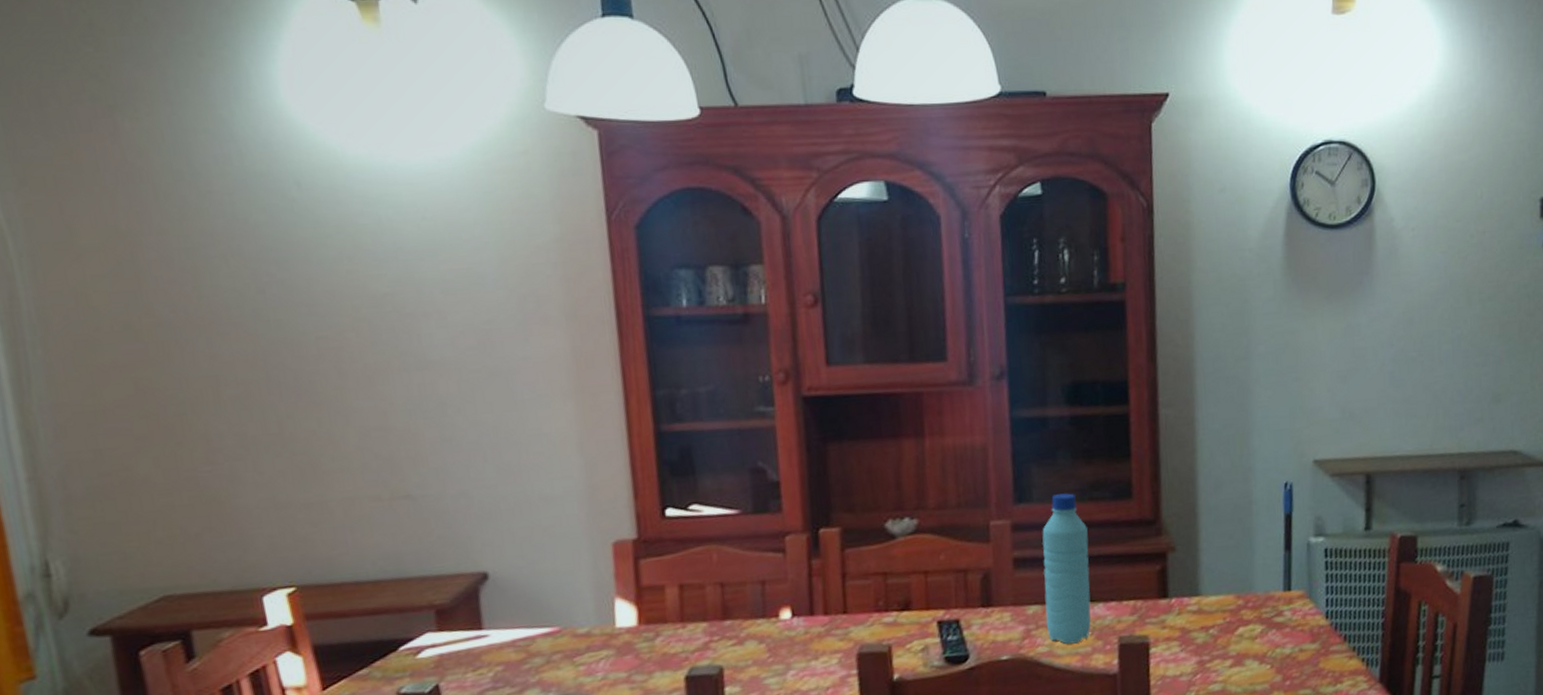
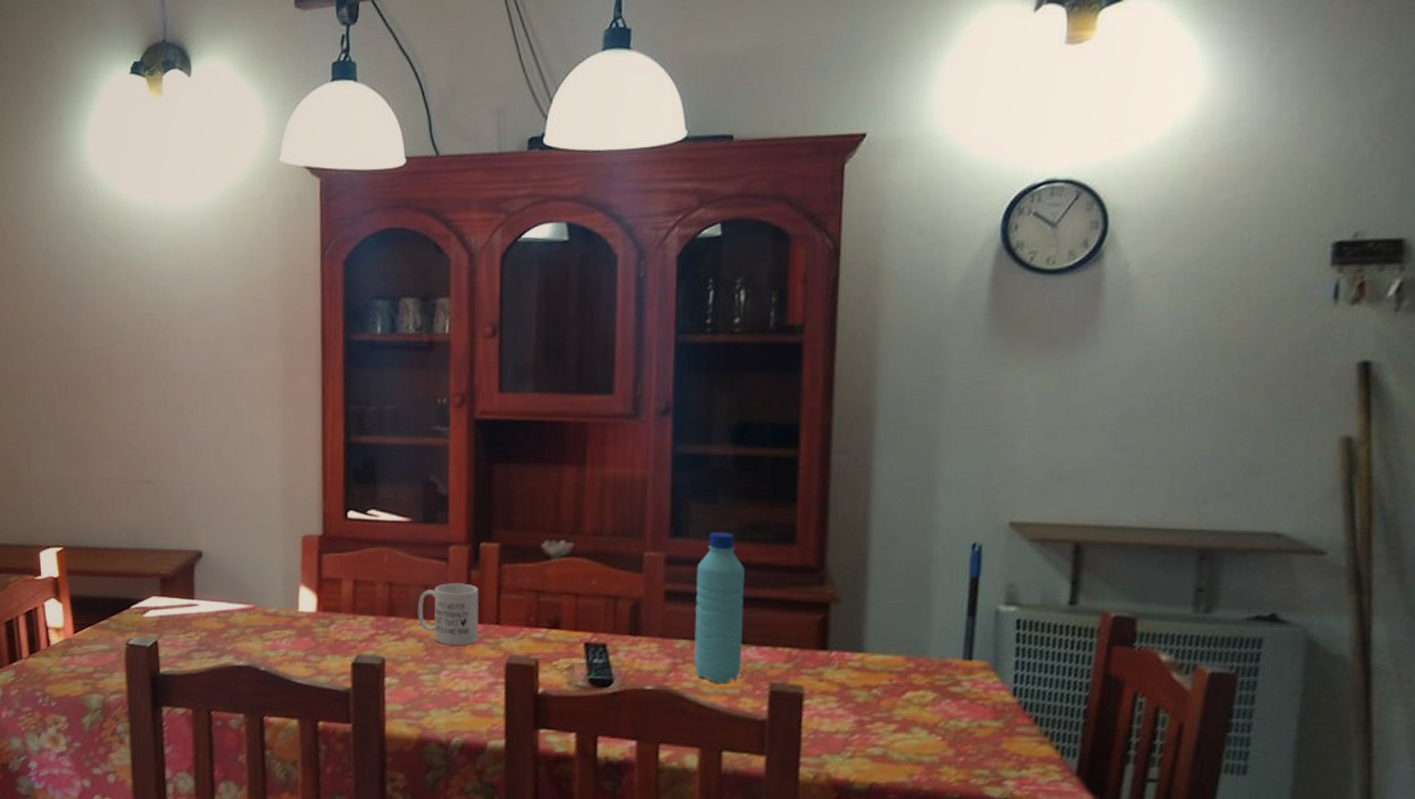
mug: none [755,574,825,643] -> present [417,583,479,645]

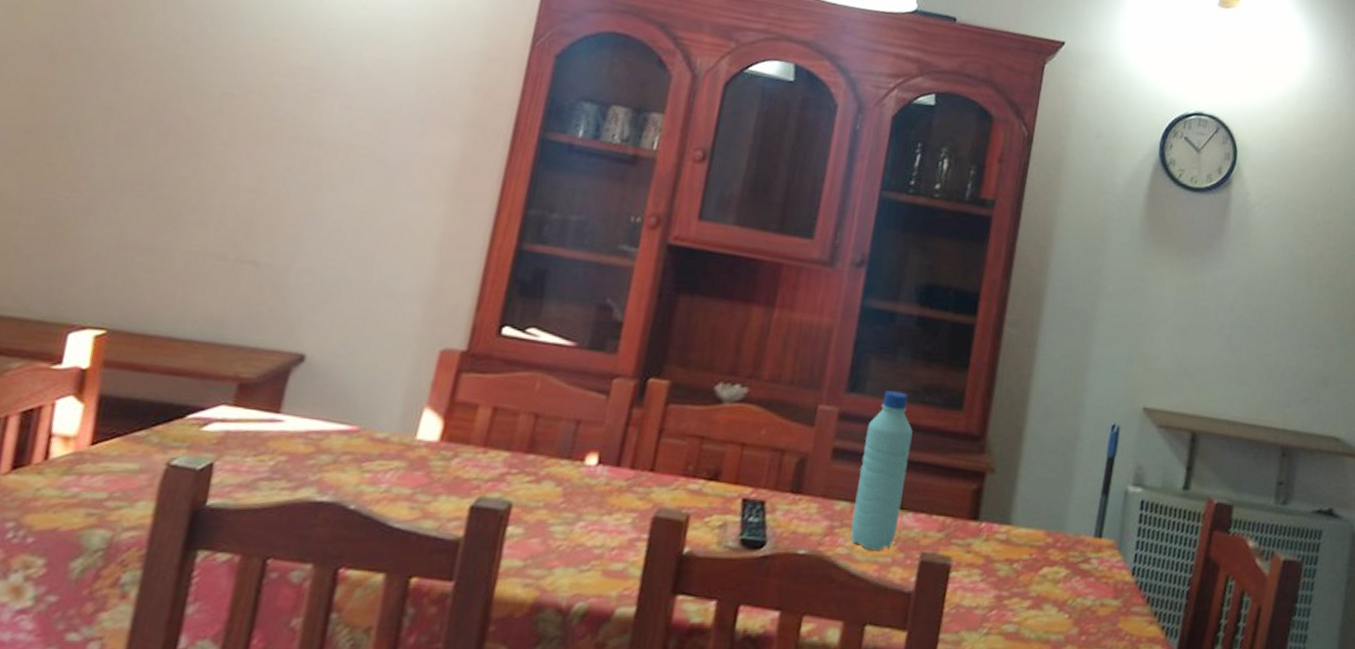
mug: present [417,583,479,645] -> none [561,420,638,493]

